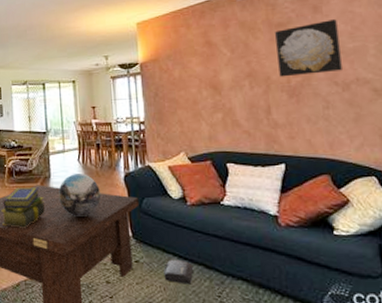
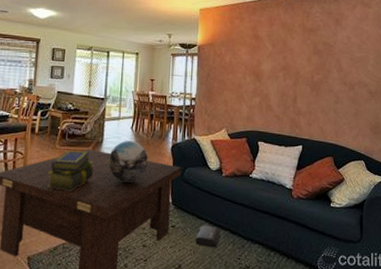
wall art: present [275,19,342,77] -> none [306,32,351,74]

